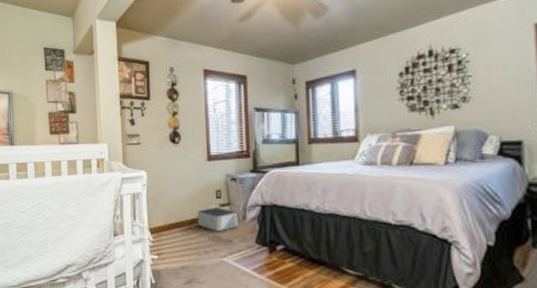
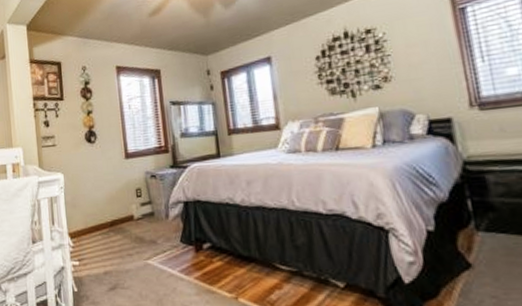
storage bin: present [197,207,238,231] -> none [117,207,161,232]

